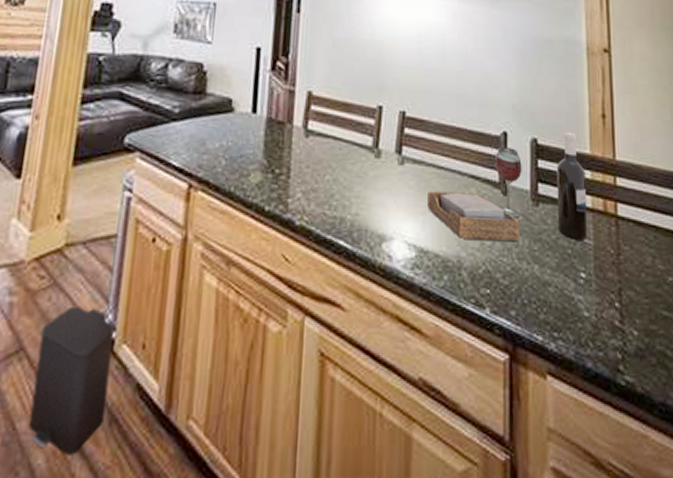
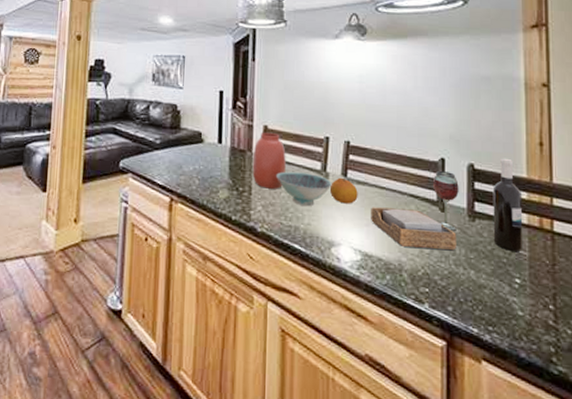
pedal bin: present [29,306,116,455] -> none [65,284,122,387]
vase: none [292,99,333,171] -> present [252,132,286,189]
bowl: none [320,148,385,191] -> present [276,171,332,206]
fruit: none [381,155,414,188] -> present [329,177,358,204]

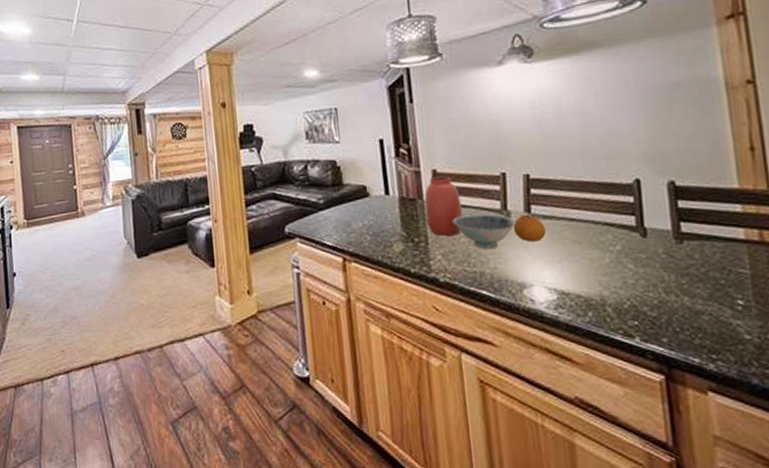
napkin holder: present [371,207,457,251] -> none [562,238,665,280]
wineglass: present [432,170,459,231] -> none [628,192,662,257]
wine bottle: present [493,158,522,252] -> none [699,169,742,271]

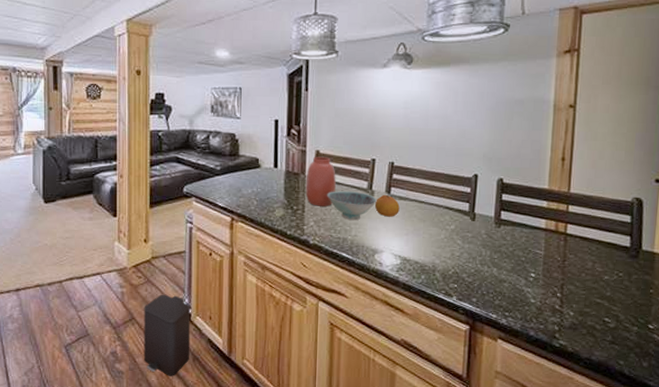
pedal bin: none [254,354,314,456] -> present [143,294,191,376]

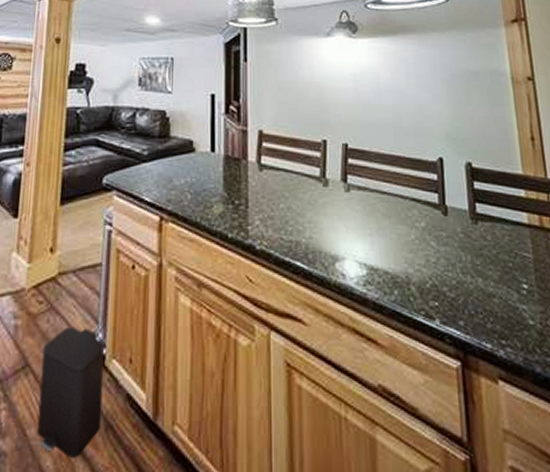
vase: present [305,156,336,207] -> none [248,137,283,200]
bowl: present [327,191,377,220] -> none [274,180,332,217]
fruit: present [374,194,400,217] -> none [330,183,360,213]

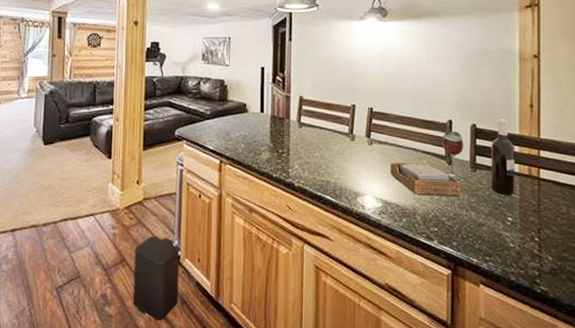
napkin holder: none [373,214,462,258] -> present [390,162,461,197]
wineglass: none [432,170,460,236] -> present [441,130,463,180]
wine bottle: none [491,155,526,254] -> present [491,118,514,195]

